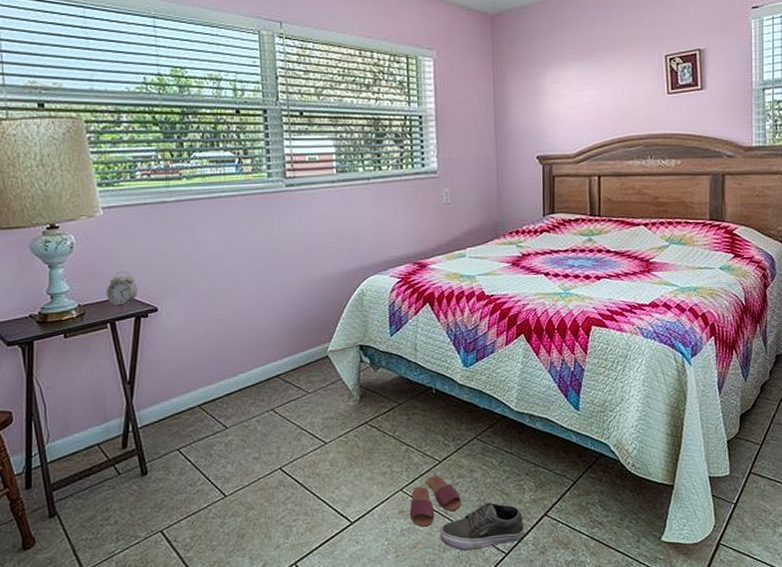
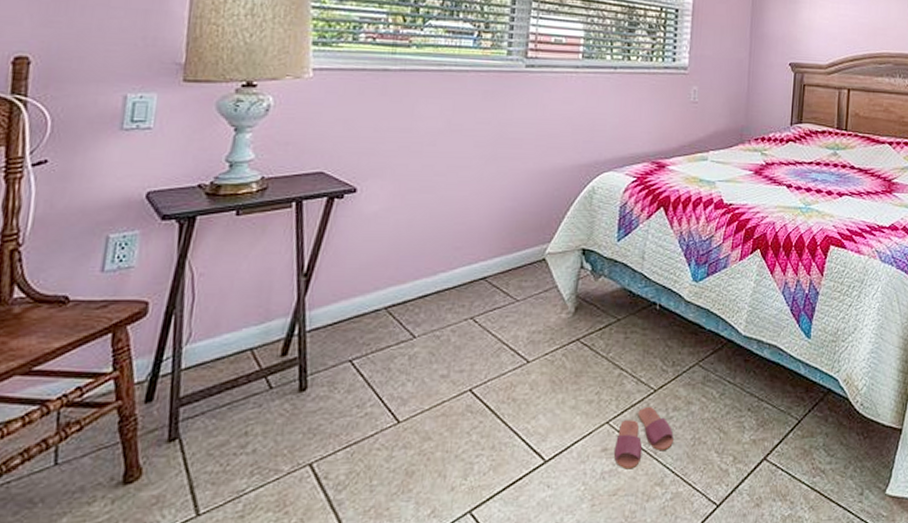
alarm clock: present [106,271,138,305] -> none [297,142,337,183]
shoe: present [440,502,525,551] -> none [646,442,741,500]

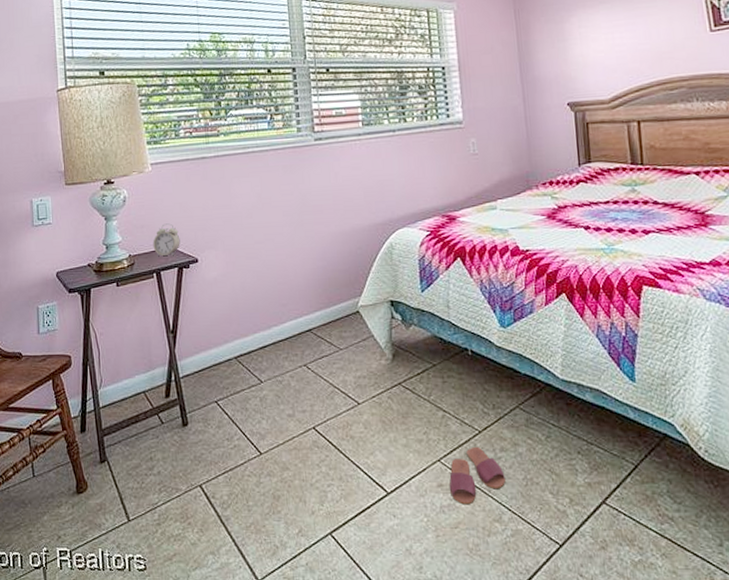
alarm clock: none [297,142,337,183] -> present [153,223,181,256]

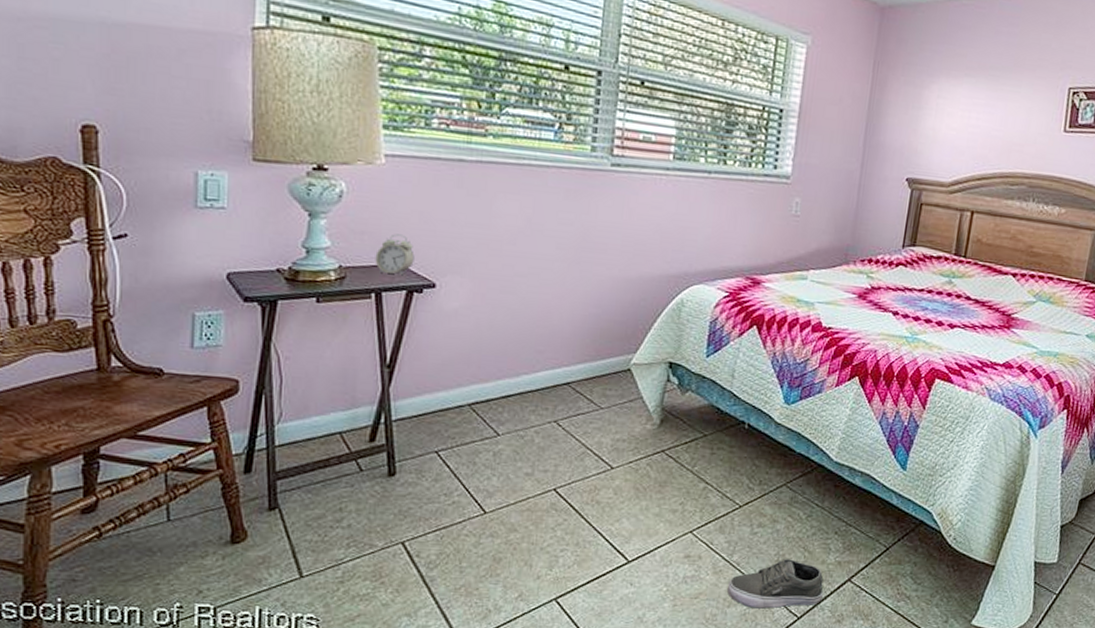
slippers: present [449,446,505,505] -> none [696,520,758,577]
shoe: none [484,483,581,537] -> present [727,559,824,609]

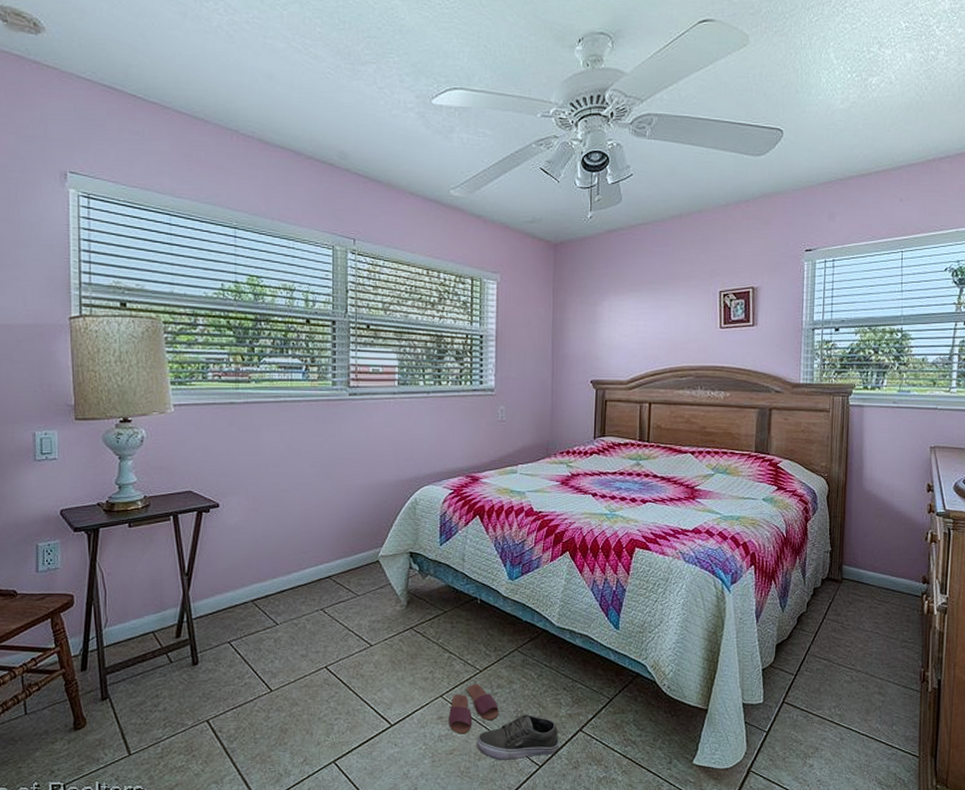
alarm clock: present [375,234,415,276] -> none [171,467,201,500]
slippers: none [696,520,758,577] -> present [448,683,499,734]

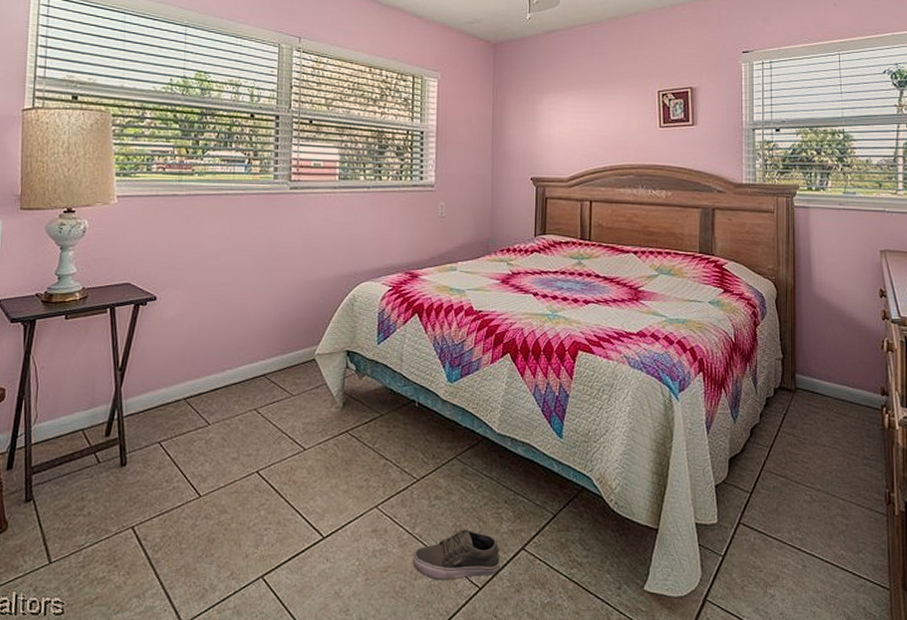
slippers: present [448,683,499,734] -> none [383,494,436,550]

